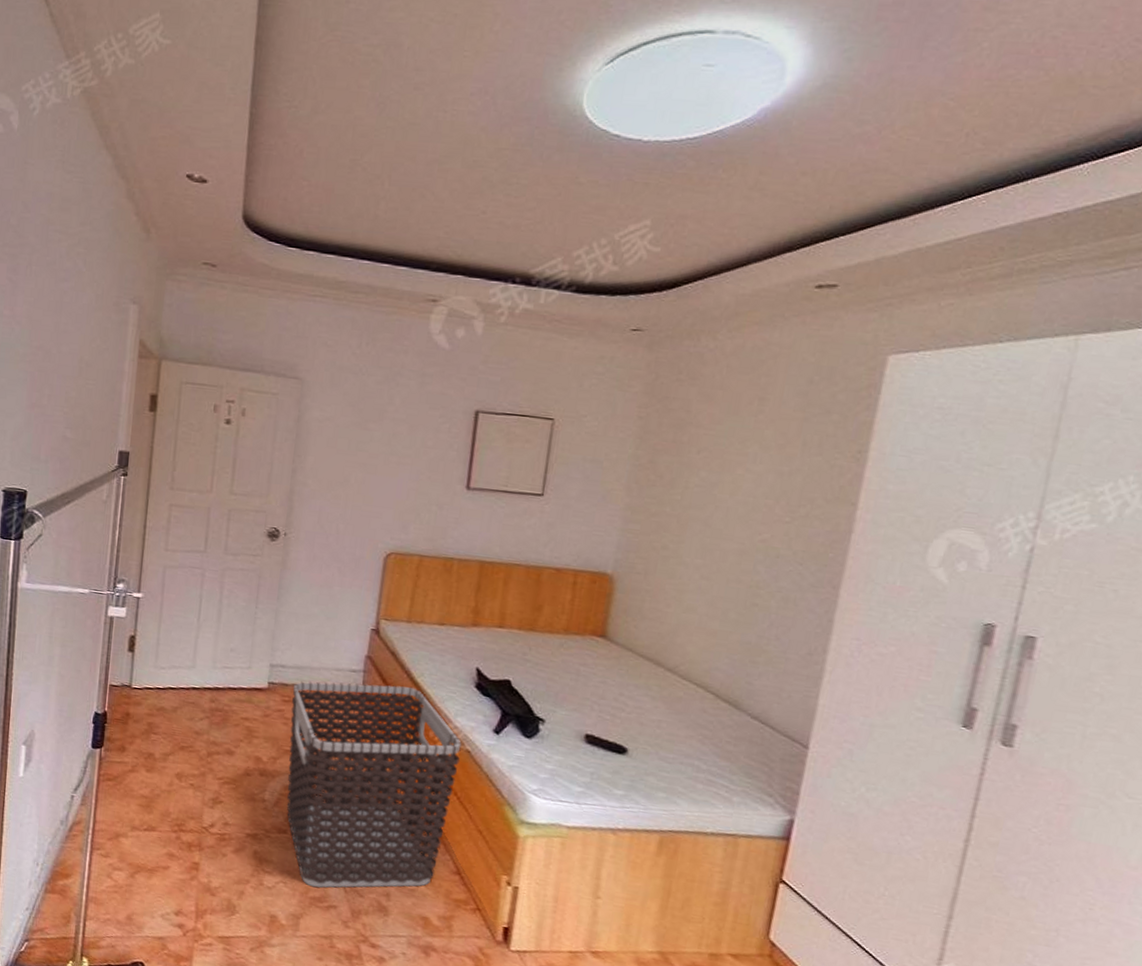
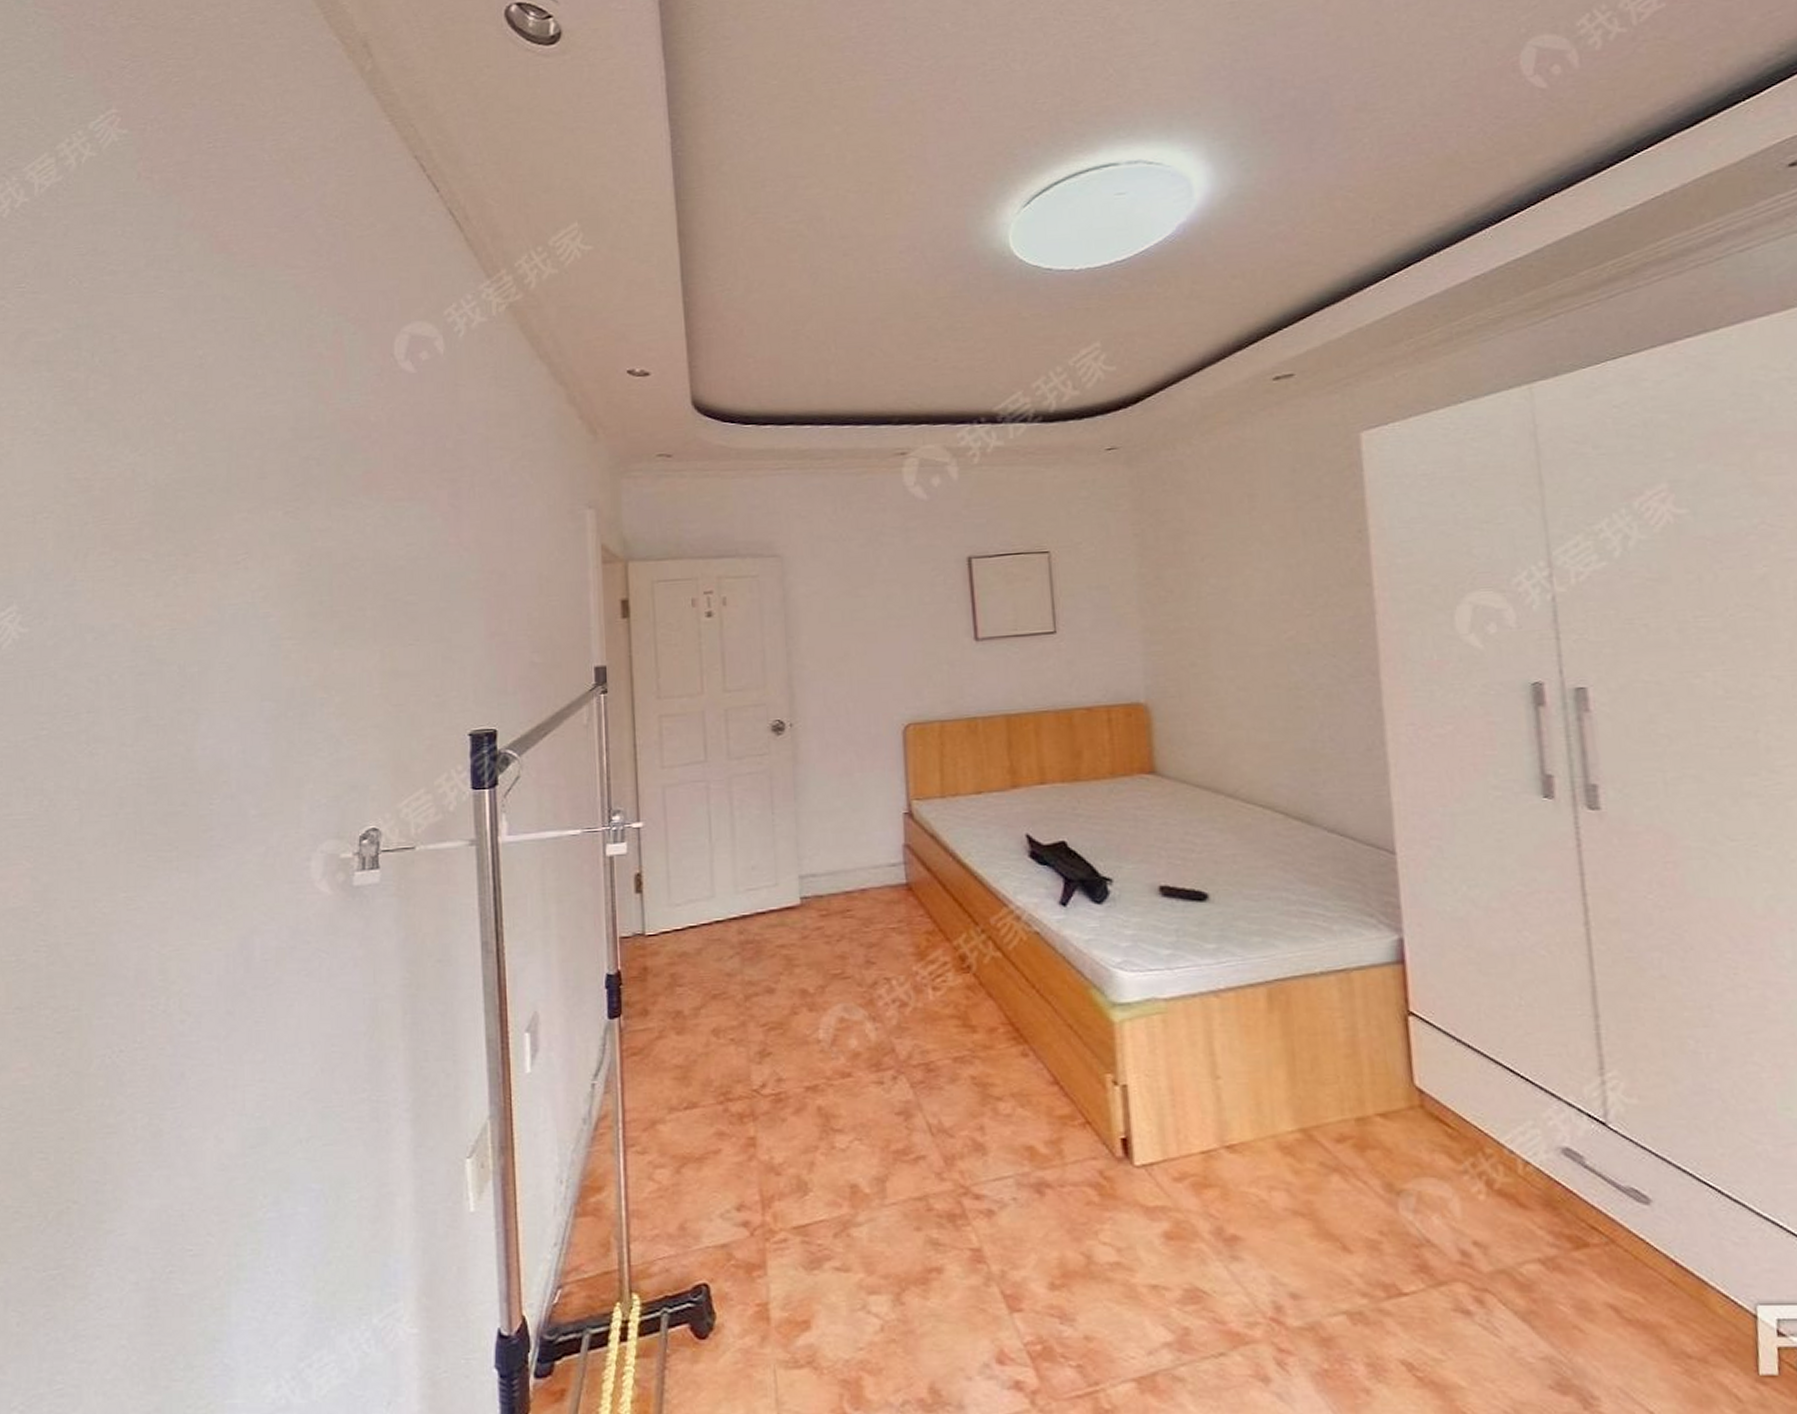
clothes hamper: present [286,681,462,888] -> none [830,870,1030,1138]

